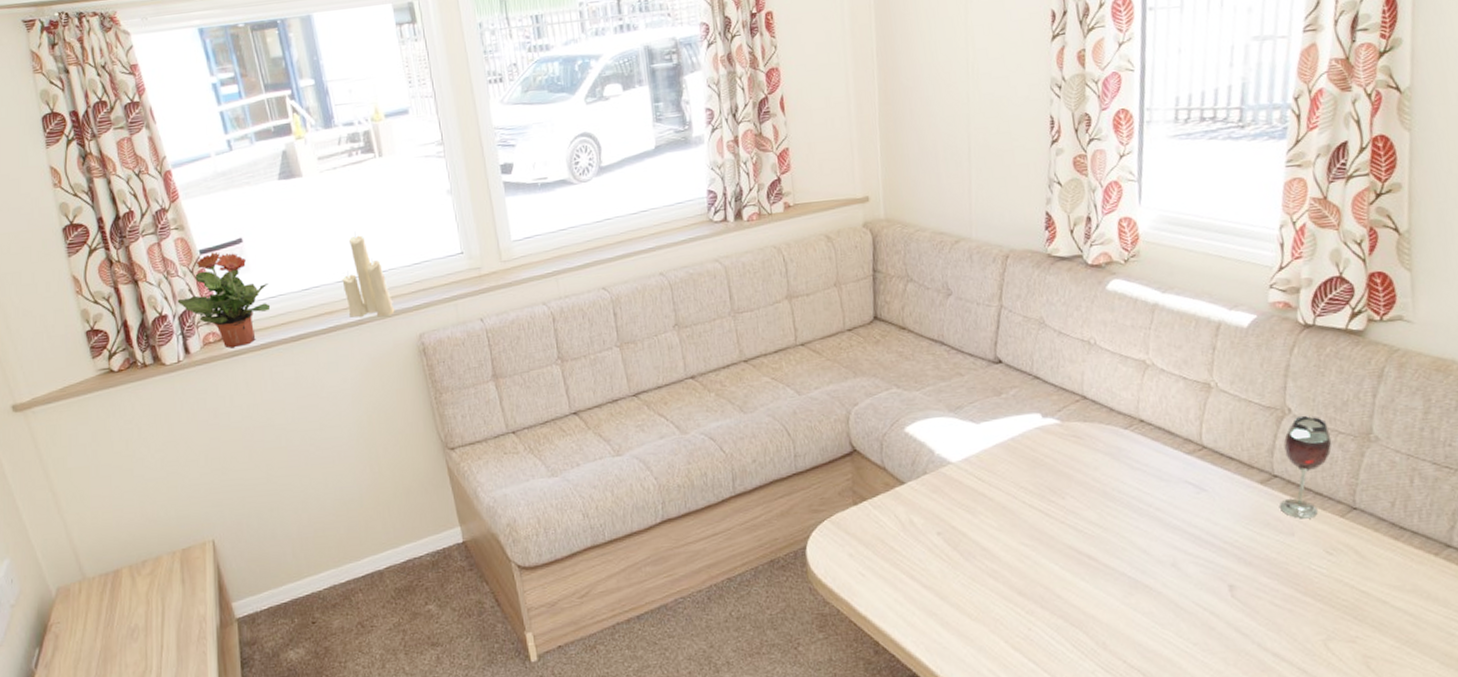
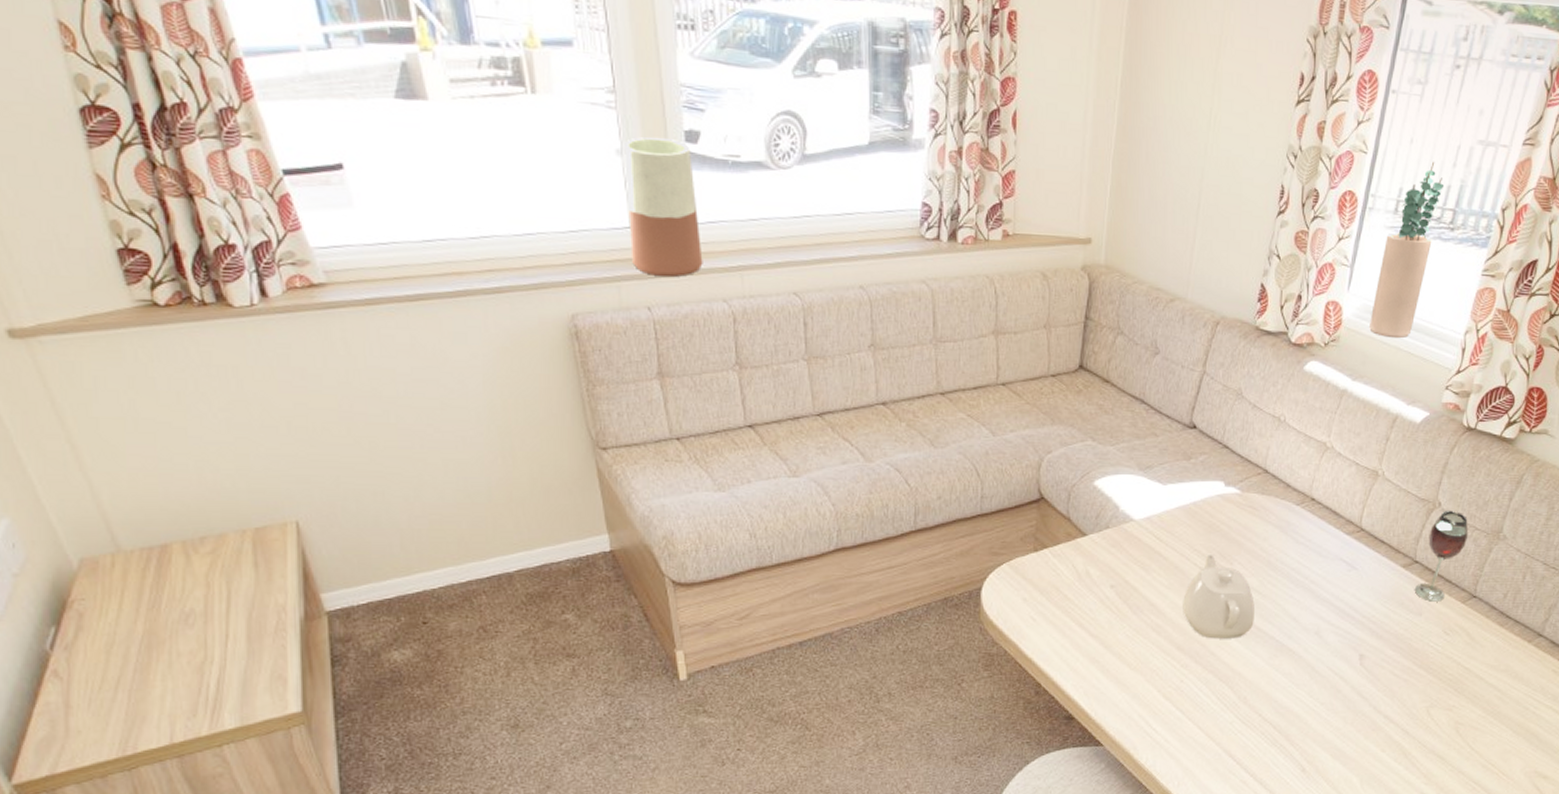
potted plant: present [177,252,271,349] -> none [250,175,380,300]
candle: present [342,229,395,318] -> none [476,176,543,288]
vase: none [453,173,524,291] -> present [624,136,703,277]
teapot: none [1017,489,1100,581] -> present [1183,554,1255,639]
vase: none [1169,65,1224,245] -> present [1369,161,1443,339]

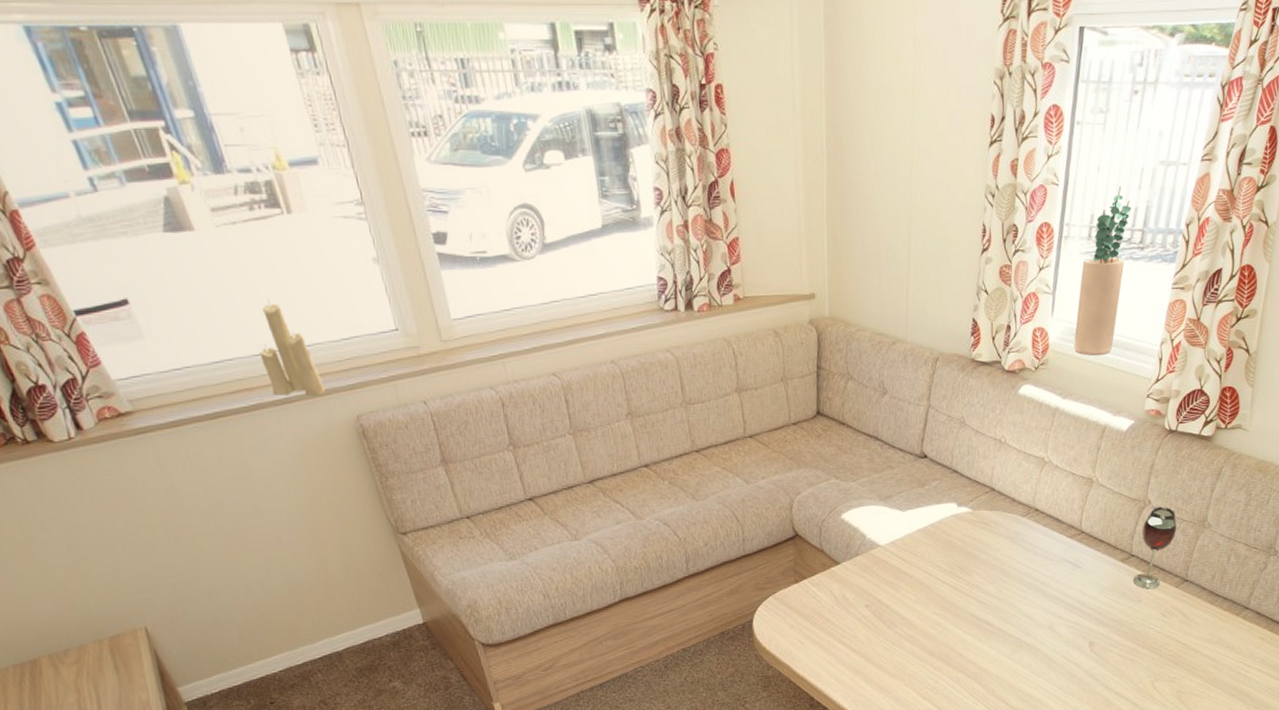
candle: none [476,176,543,288] -> present [259,296,326,396]
vase: present [624,136,703,277] -> none [379,242,467,372]
teapot: present [1183,554,1255,639] -> none [930,568,995,643]

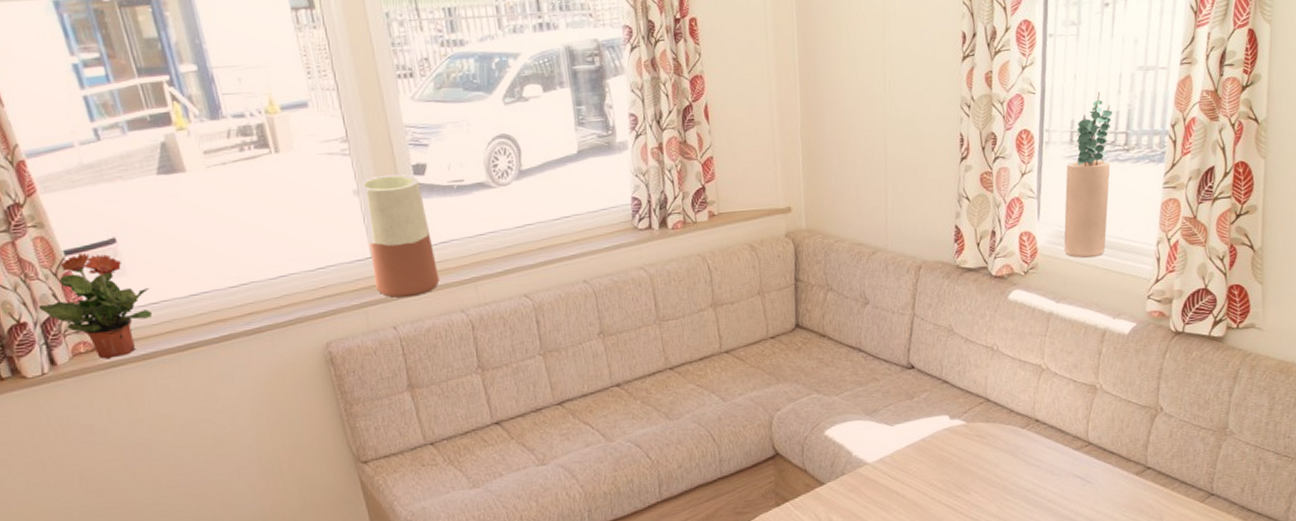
potted plant: none [55,314,176,426] -> present [38,253,153,360]
candle: present [259,296,326,396] -> none [236,230,298,326]
vase: none [379,242,467,372] -> present [360,174,440,298]
wineglass: present [1134,506,1177,589] -> none [1152,413,1196,505]

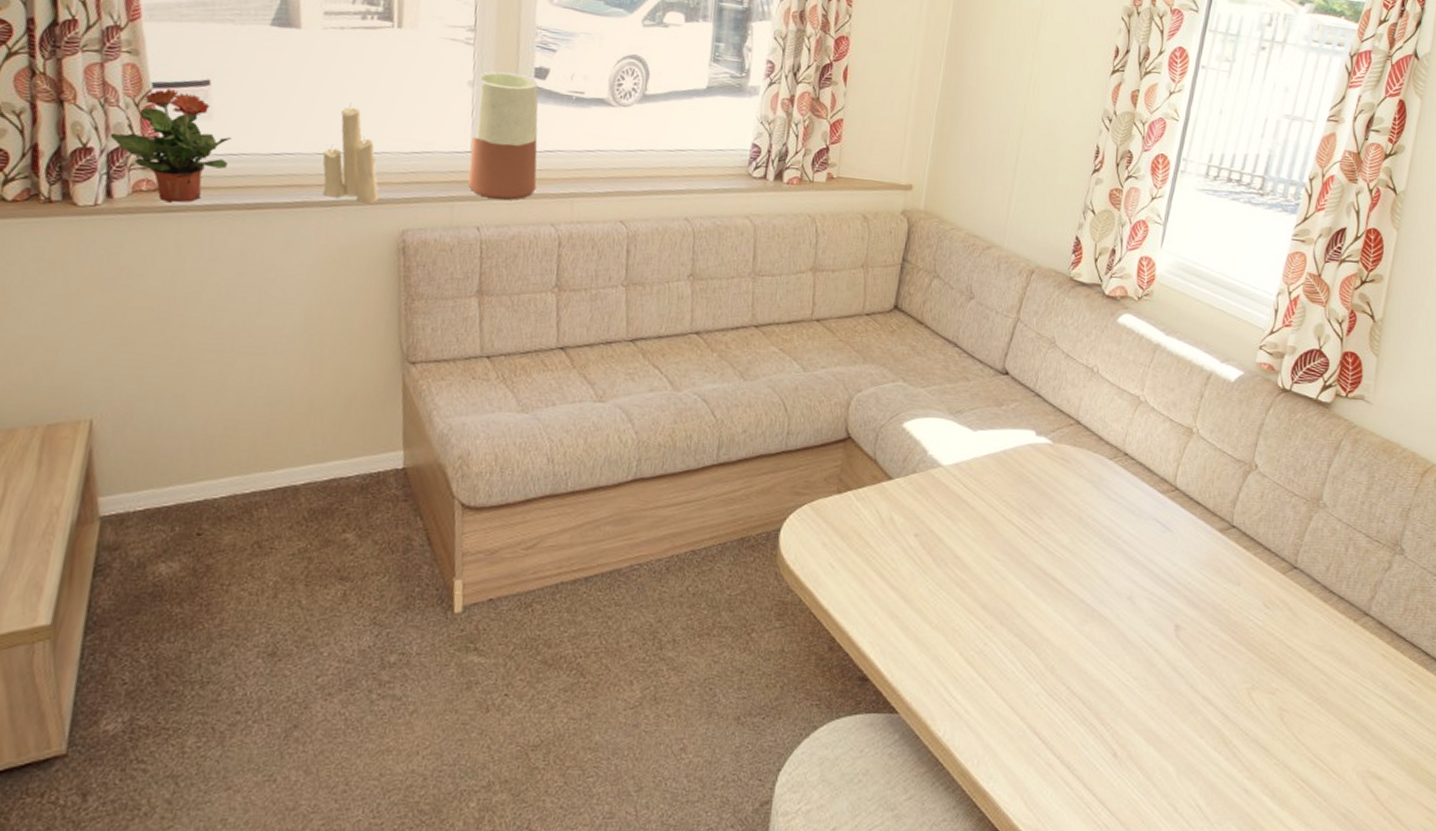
candle: none [236,230,298,326] -> present [322,99,380,204]
vase: present [1063,91,1112,259] -> none [1182,131,1252,297]

